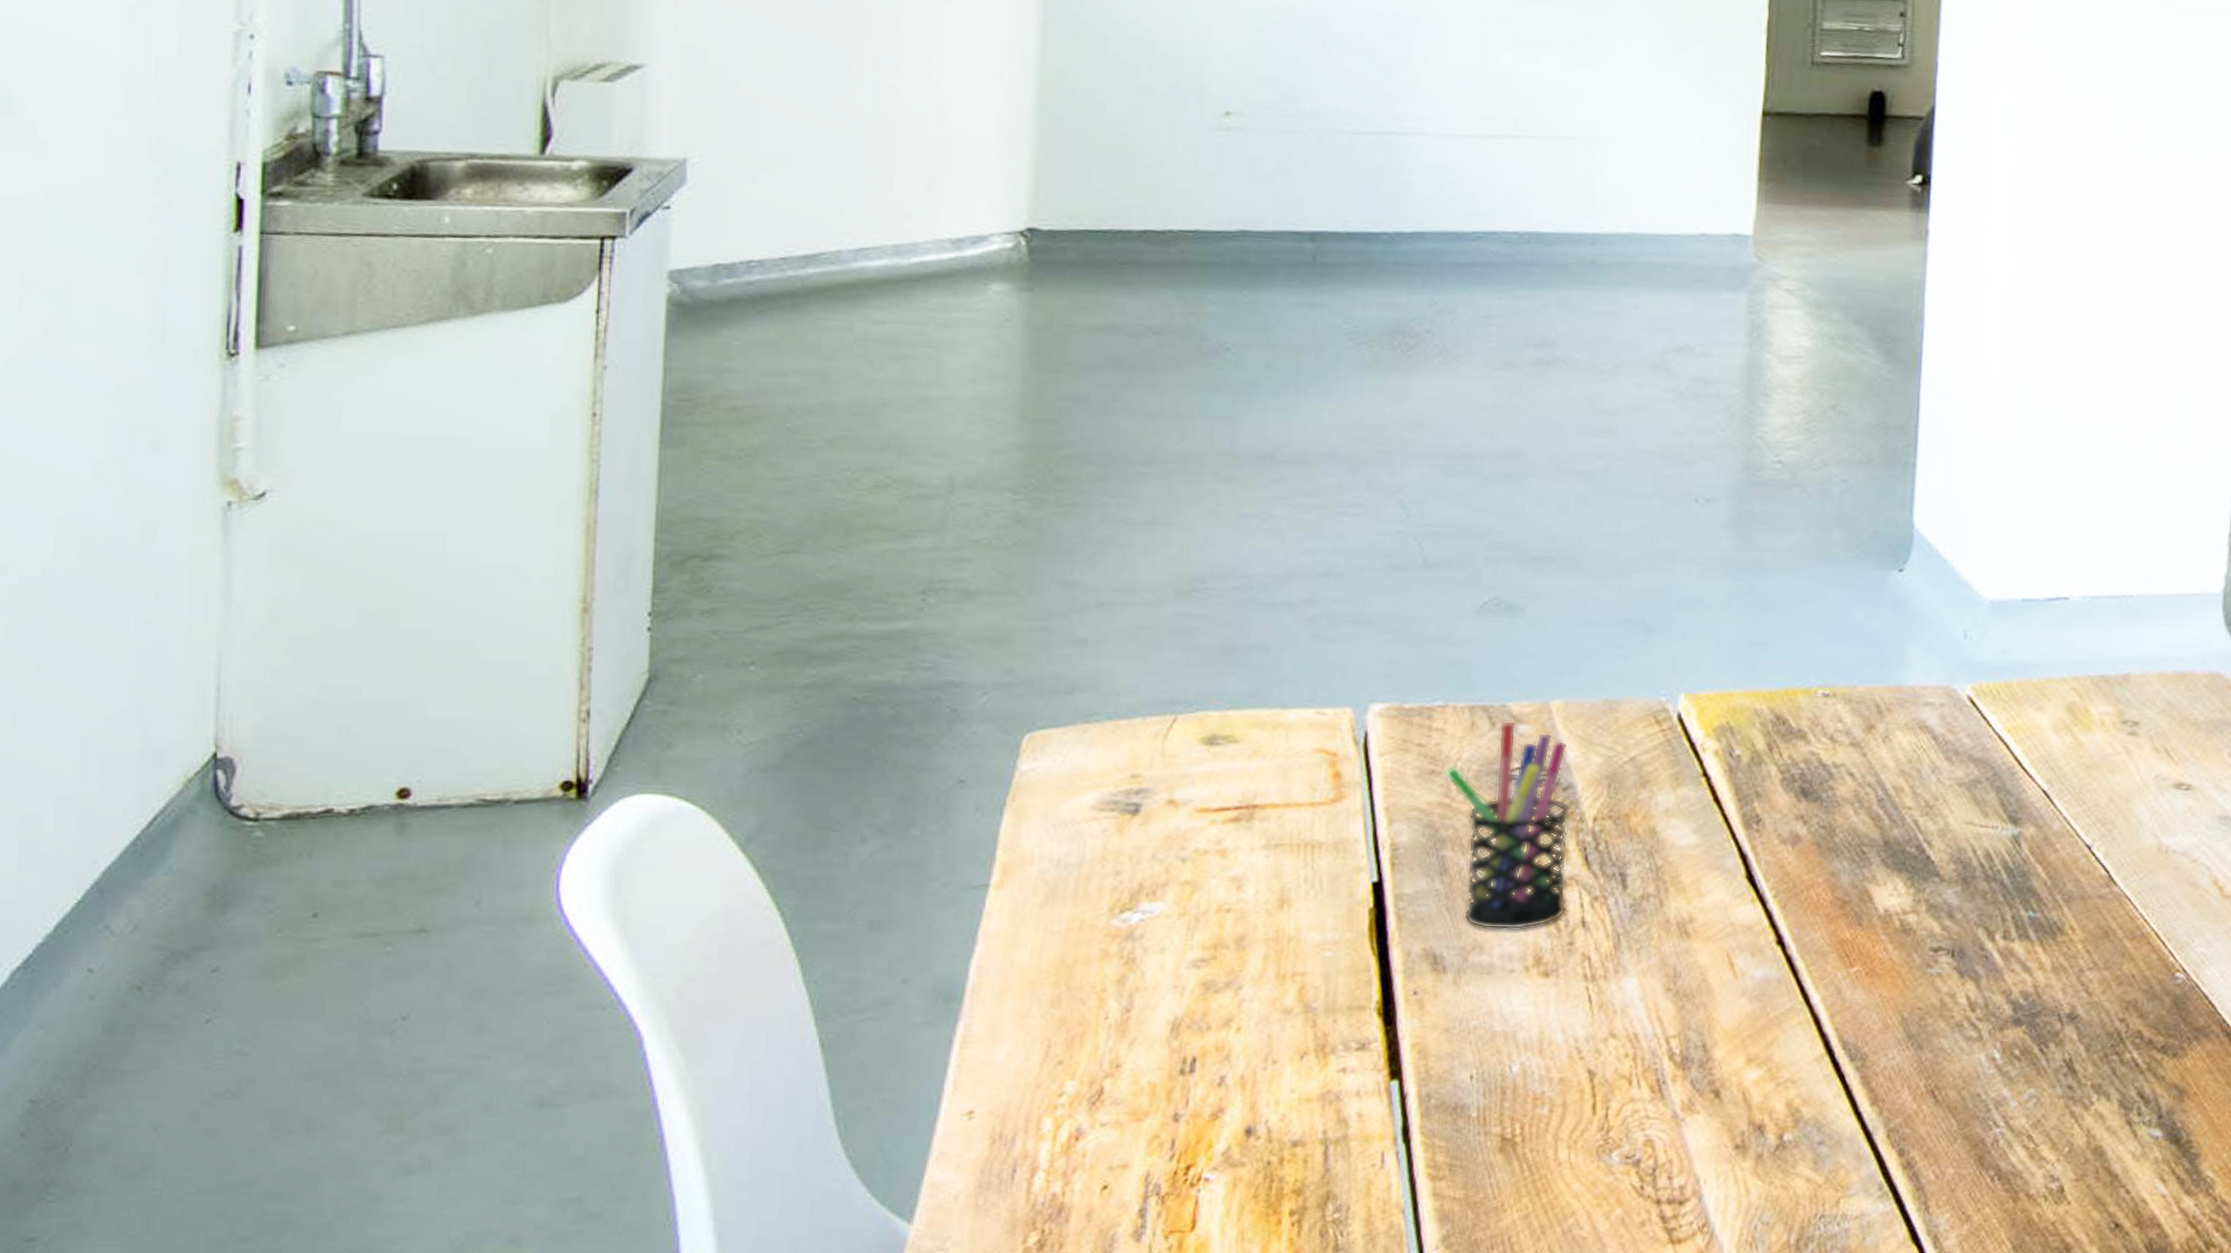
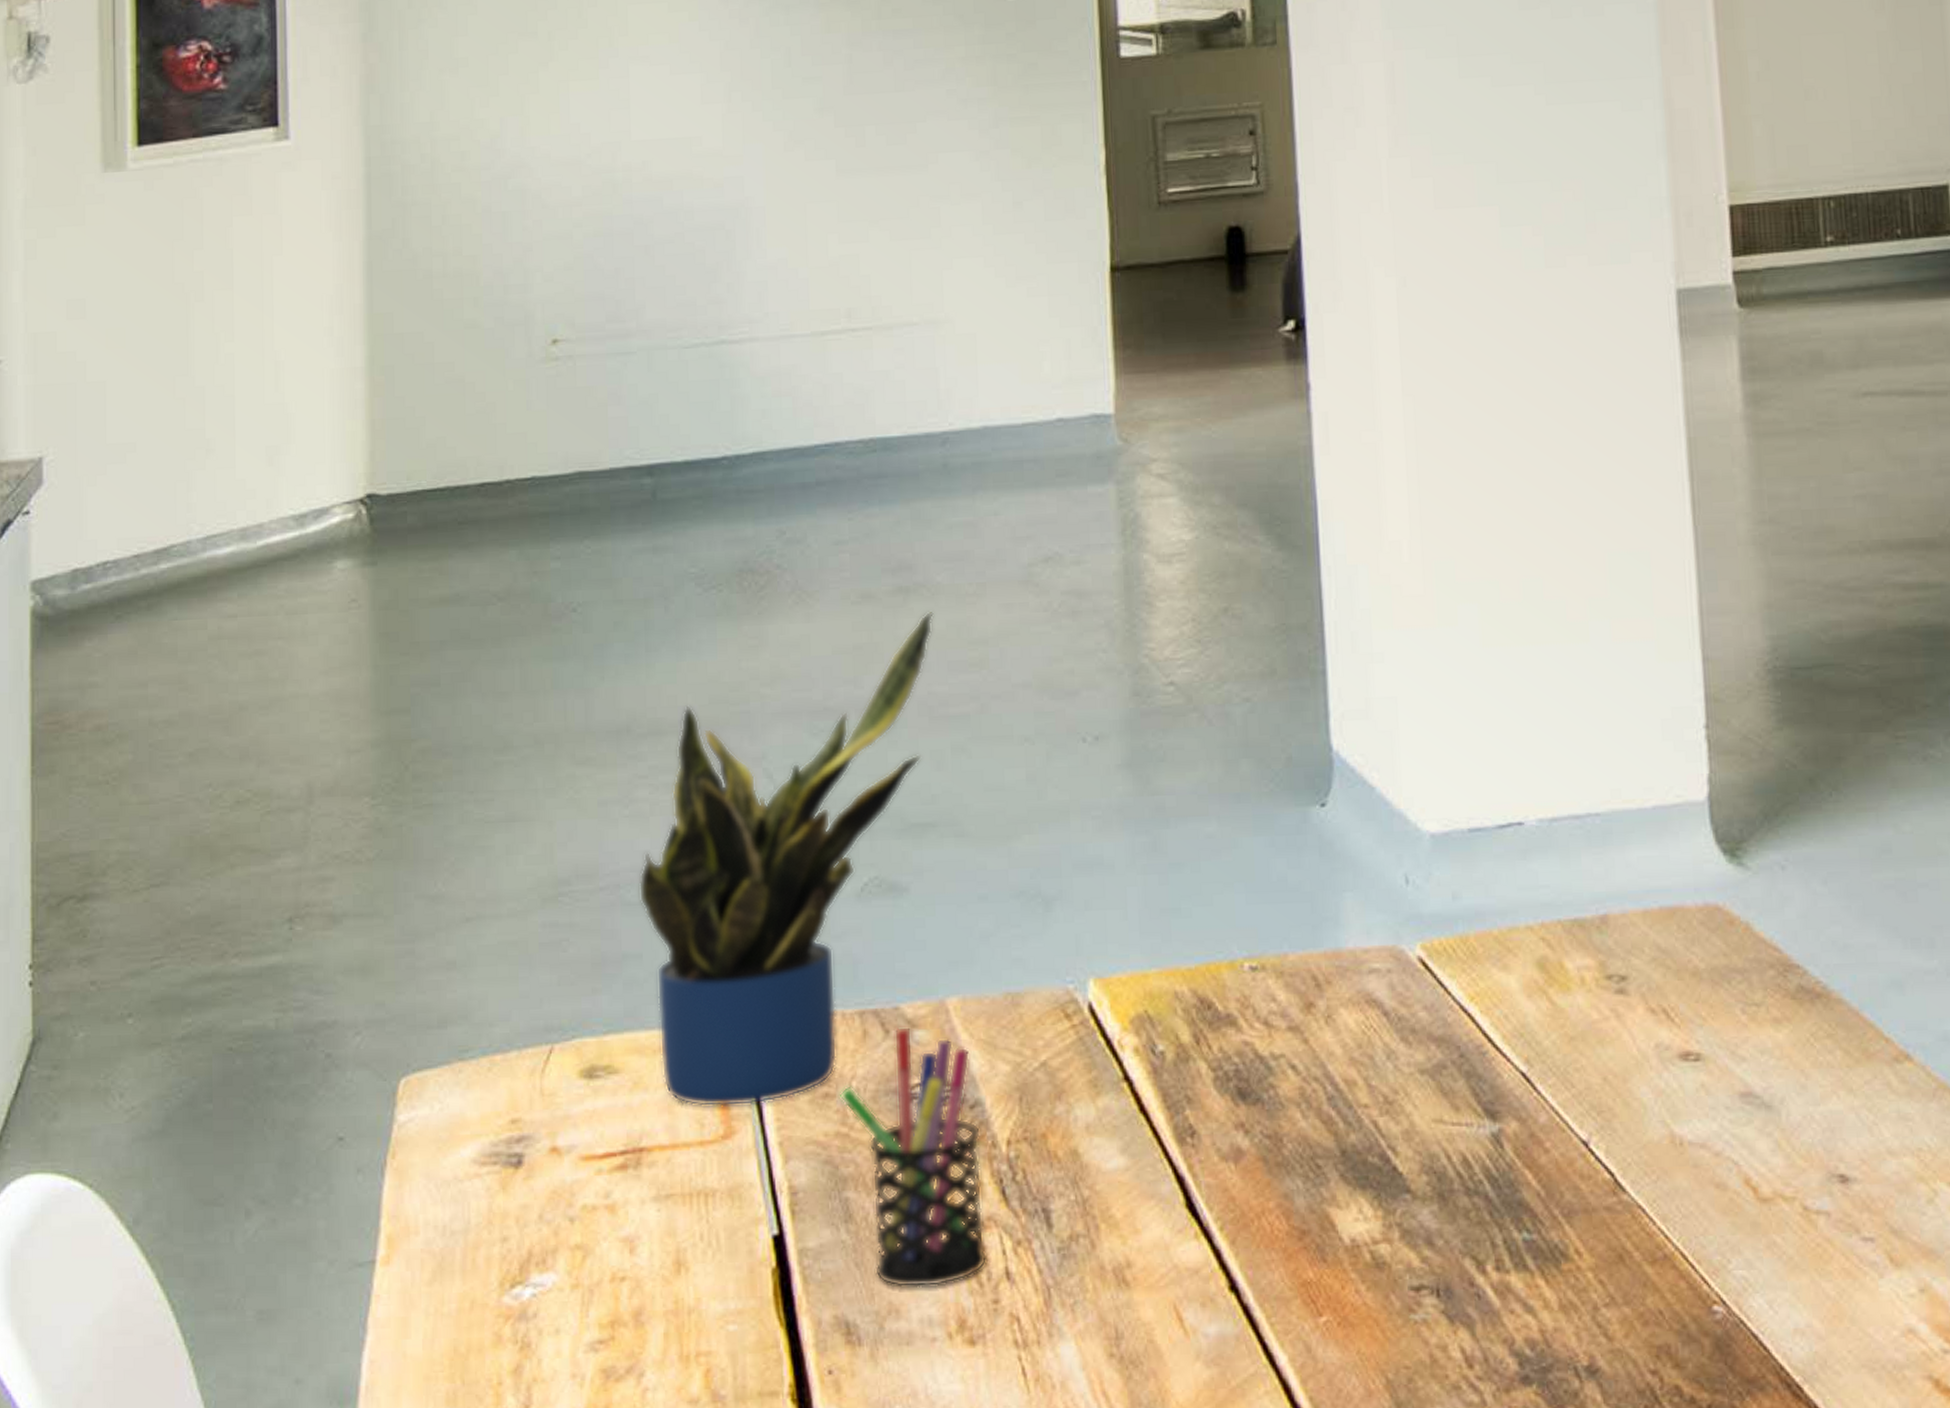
potted plant: none [1270,383,1570,777] -> present [638,612,934,1107]

